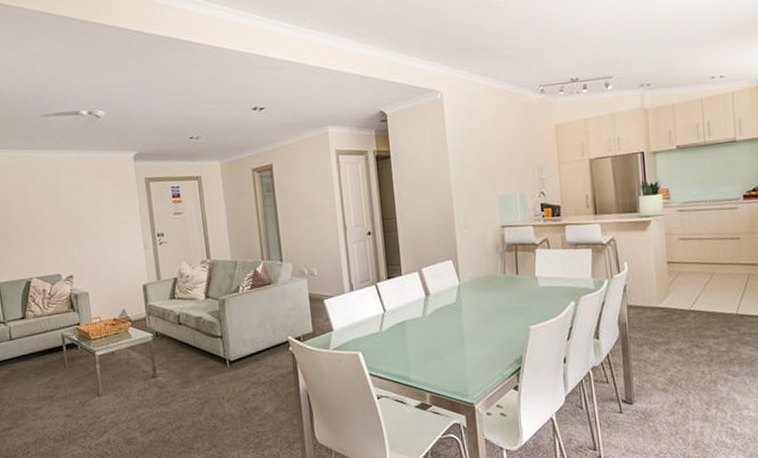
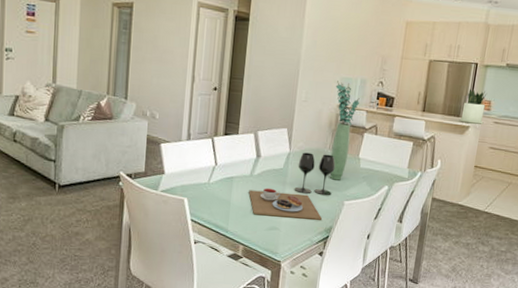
place setting: none [424,325,509,358] -> present [249,187,322,220]
wine glass: none [471,279,514,326] -> present [294,152,336,196]
vase: none [494,200,524,306] -> present [329,81,360,181]

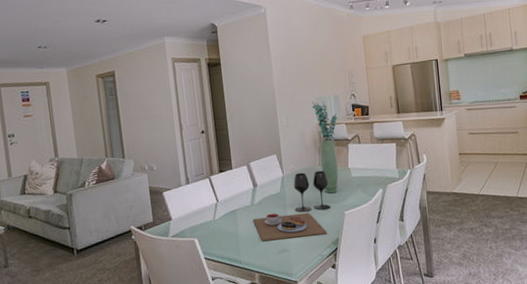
planter: present [458,89,487,125] -> none [432,82,457,116]

